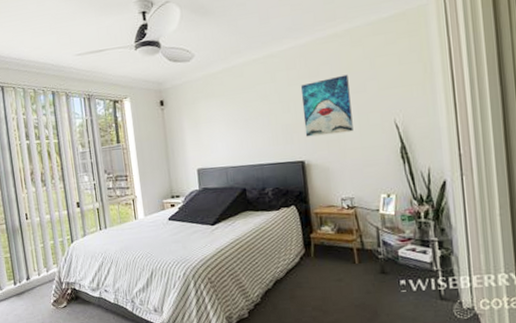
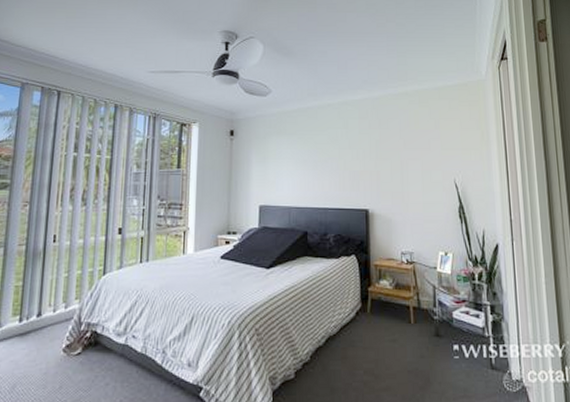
wall art: present [300,74,354,137] -> none [370,131,417,186]

